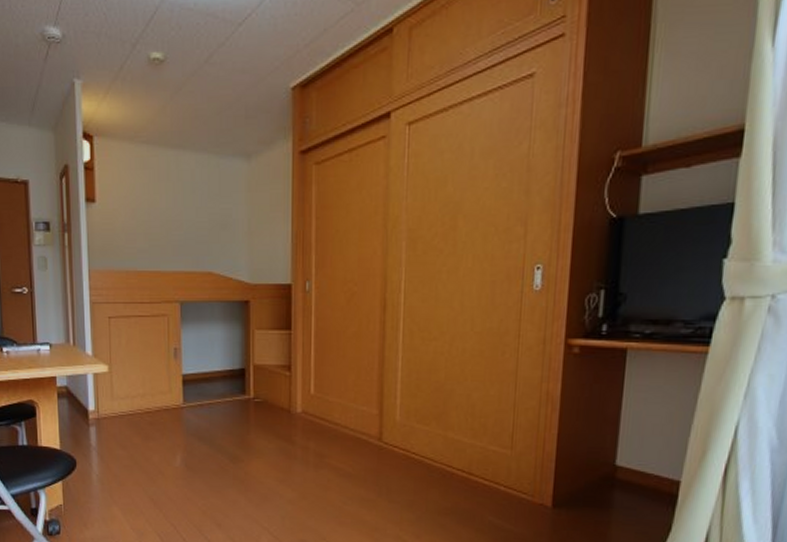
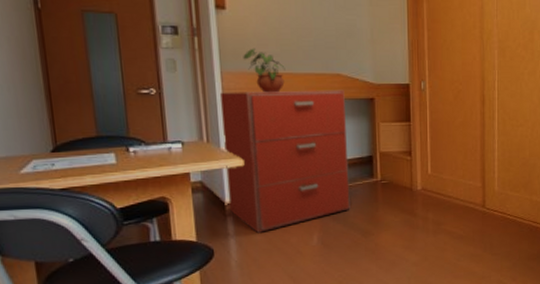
filing cabinet: none [88,290,218,447] -> present [221,89,350,233]
potted plant: none [111,243,153,293] -> present [243,48,285,93]

